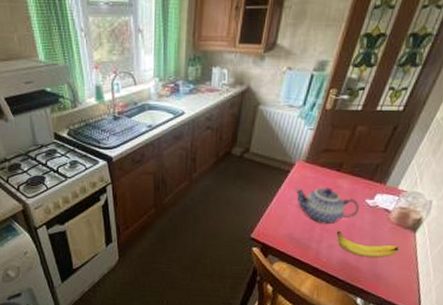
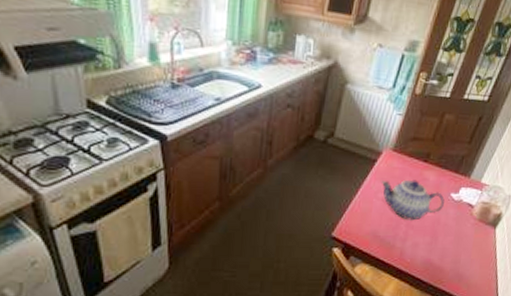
banana: present [336,230,400,259] -> none [421,227,481,257]

